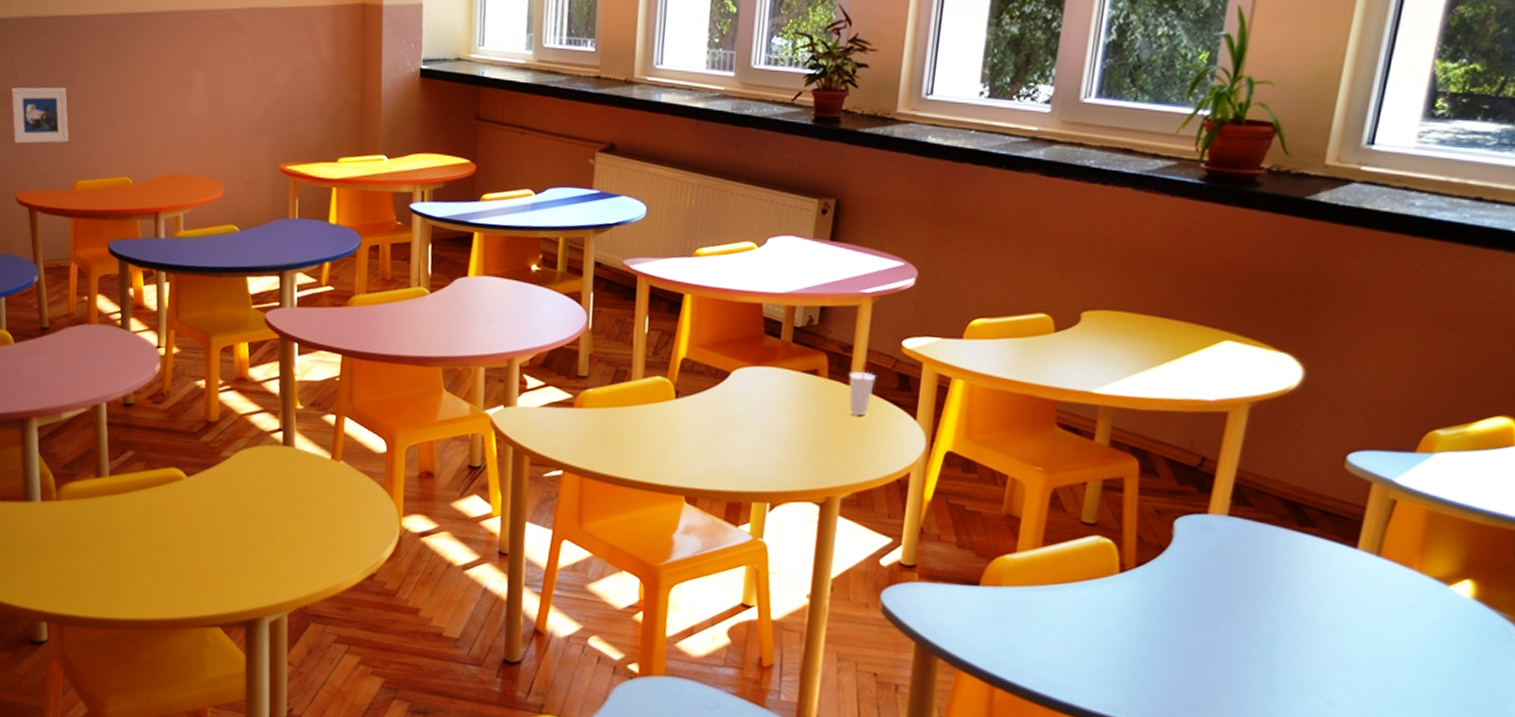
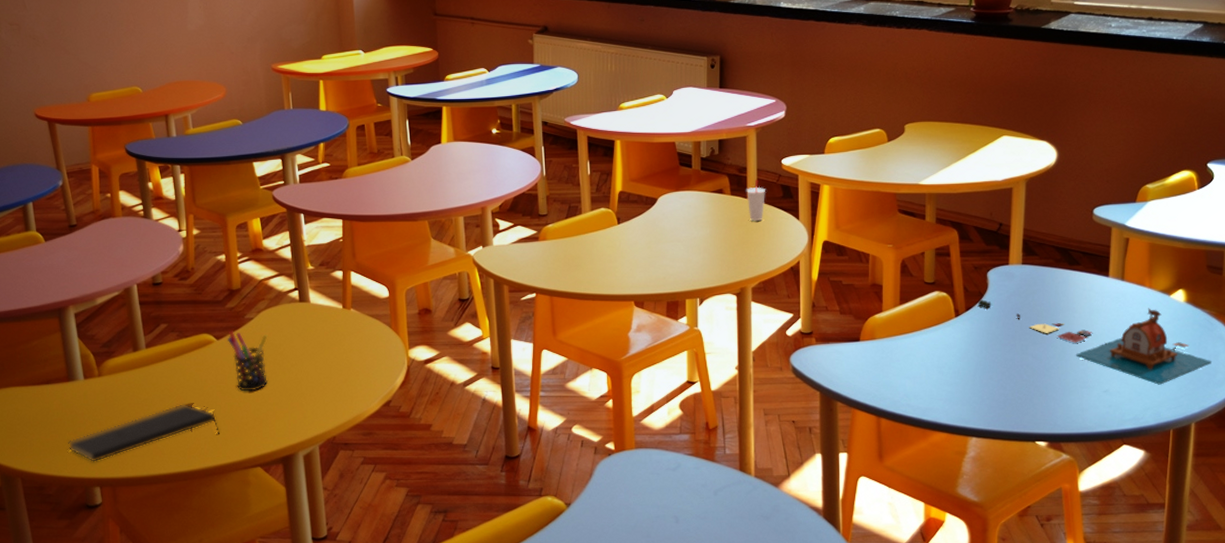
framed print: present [11,87,69,144] -> none [21,14,80,66]
notepad: none [18,543,180,595] -> present [68,403,219,462]
pen holder: none [198,468,244,540] -> present [227,331,268,390]
board game: none [1155,554,1501,705] -> present [978,299,1211,385]

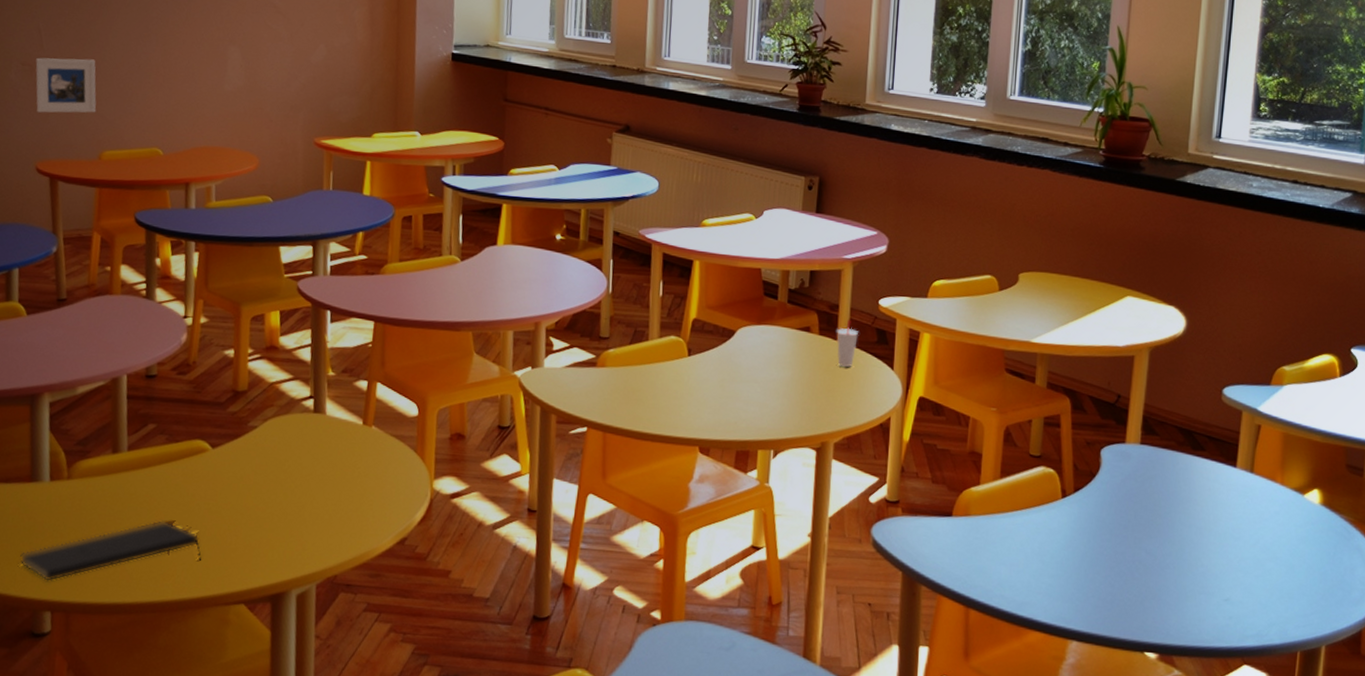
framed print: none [21,14,80,66] -> present [35,57,97,113]
pen holder: present [227,331,268,390] -> none [223,439,272,512]
board game: present [978,299,1211,385] -> none [1089,480,1347,598]

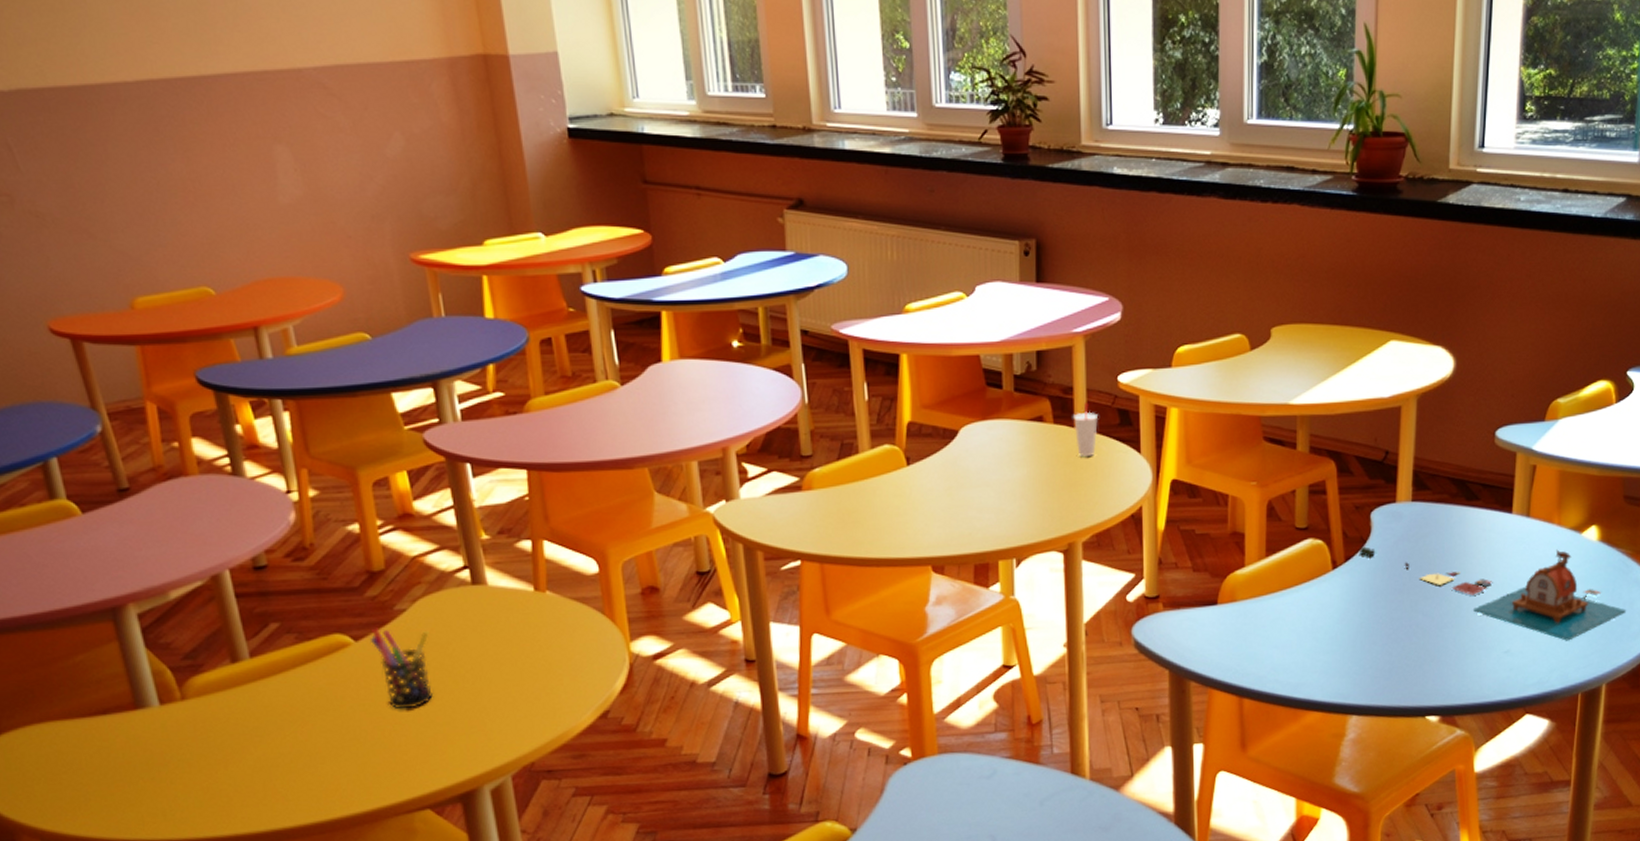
notepad: present [20,519,201,582] -> none [143,730,368,818]
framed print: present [35,57,97,113] -> none [14,179,114,257]
pen holder: none [223,439,272,512] -> present [369,628,433,708]
board game: none [1089,480,1347,598] -> present [1360,546,1626,641]

